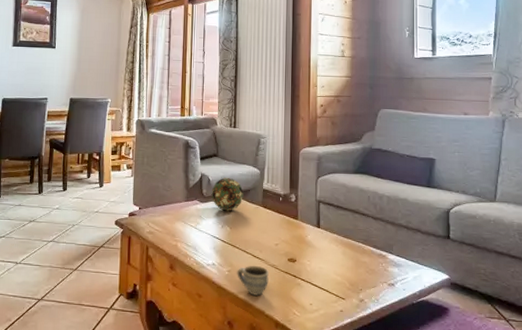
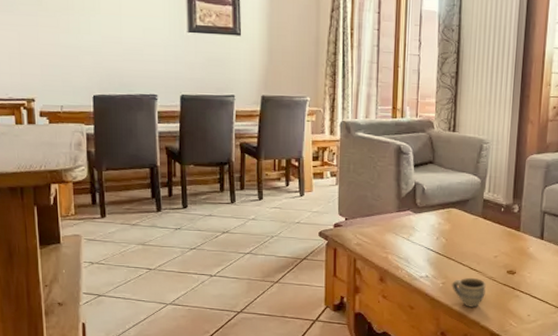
decorative ball: present [211,177,244,211] -> none [425,186,462,222]

